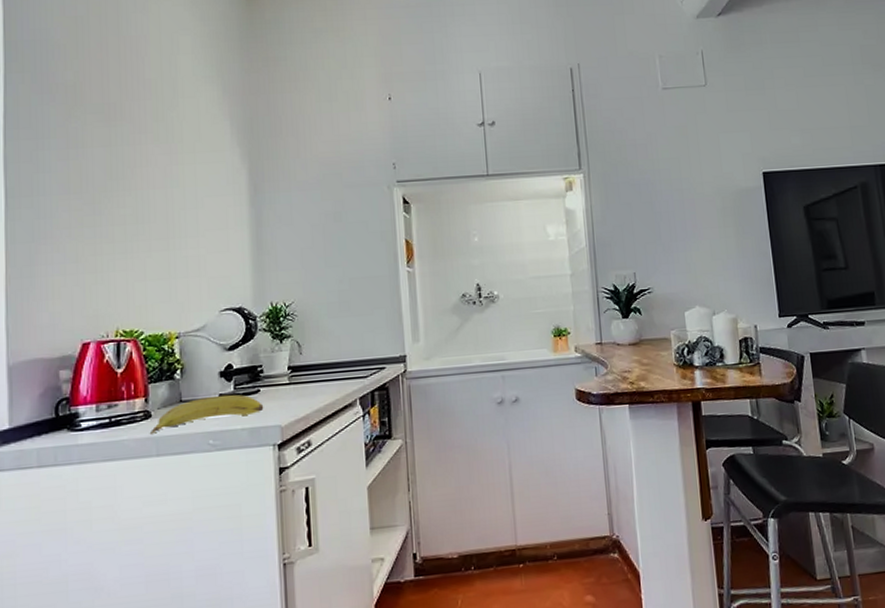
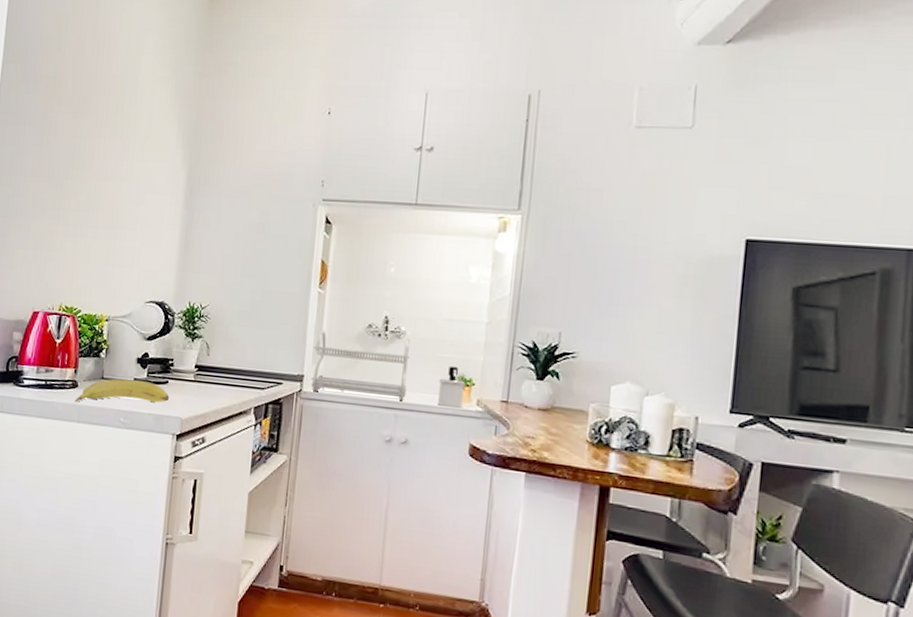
dish rack: none [411,301,509,370] -> present [311,330,410,402]
soap dispenser: none [537,319,562,360] -> present [438,365,466,409]

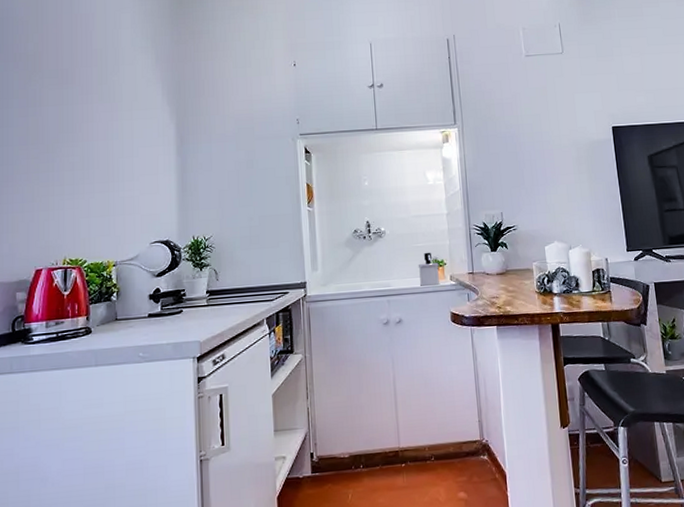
fruit: present [74,378,170,403] -> none [89,314,186,347]
dish rack: present [311,330,410,402] -> none [310,236,394,295]

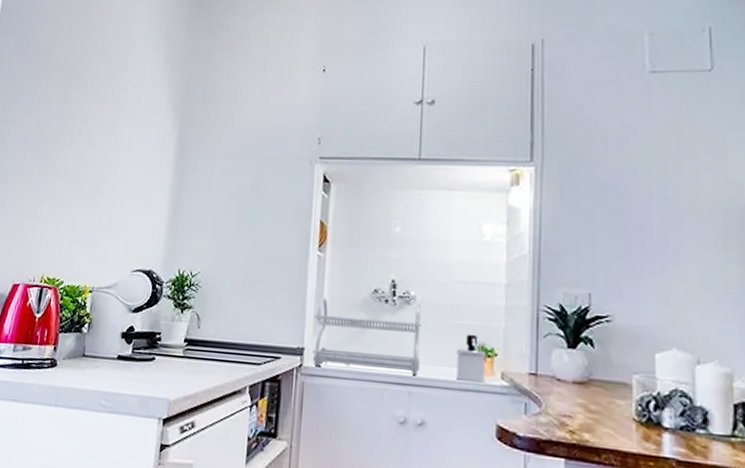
dish rack: none [310,236,394,295] -> present [312,297,422,376]

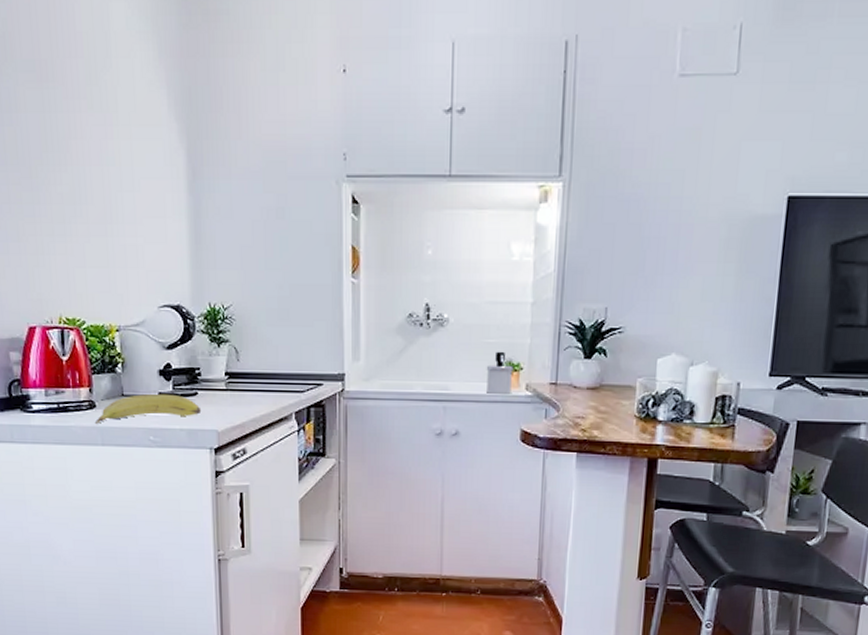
fruit: none [52,355,156,383] -> present [94,393,202,424]
dish rack: present [312,297,422,376] -> none [351,324,455,393]

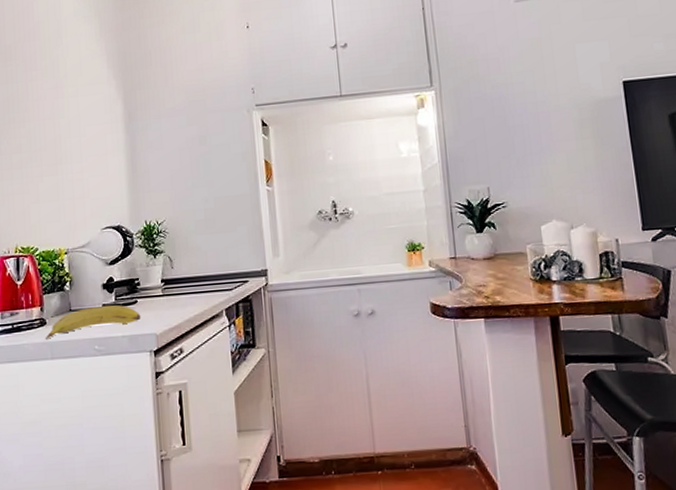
soap dispenser: present [486,351,514,395] -> none [391,234,417,274]

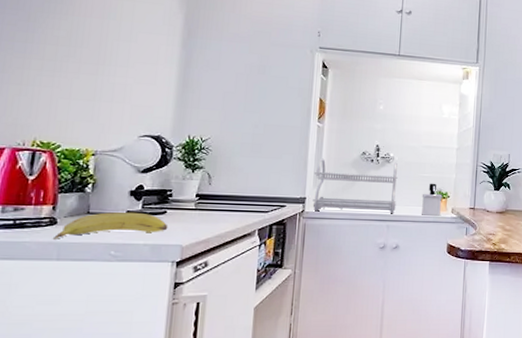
dish rack: none [271,217,365,283] -> present [312,158,398,214]
soap dispenser: none [391,234,417,274] -> present [421,183,443,217]

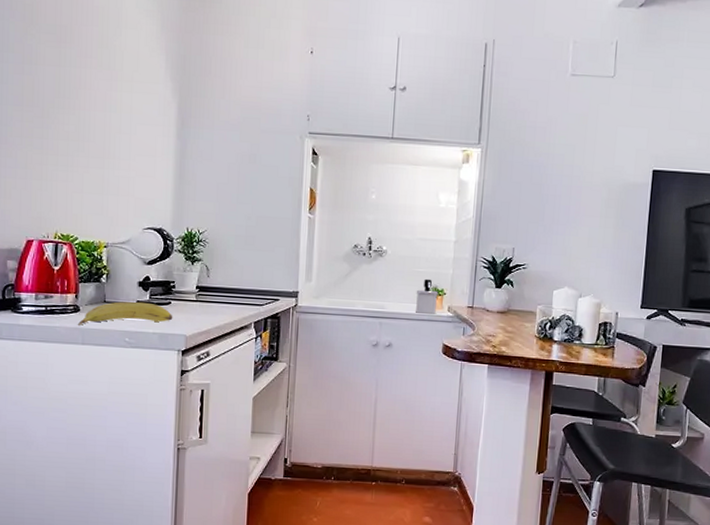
dish rack: present [312,158,398,214] -> none [305,251,391,311]

